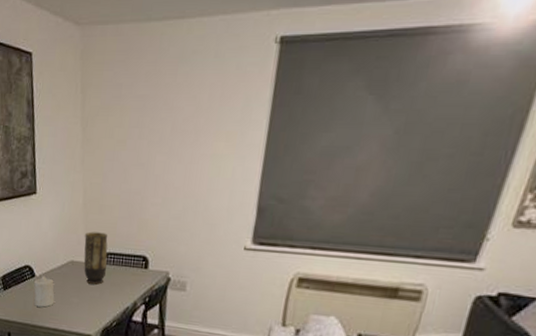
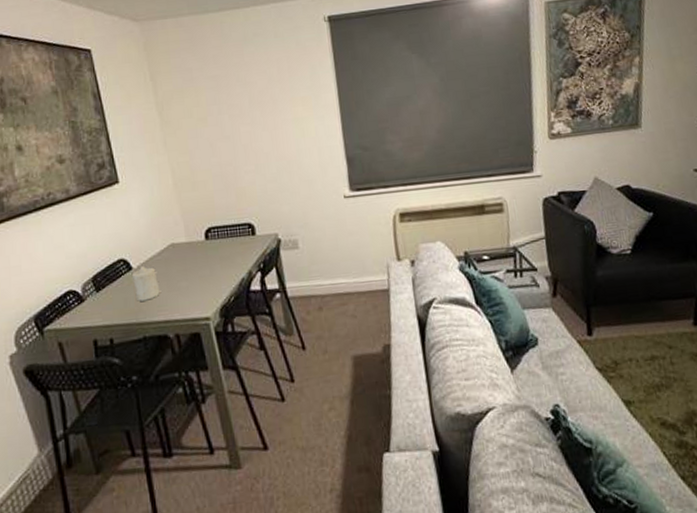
vase: present [84,231,108,285] -> none [181,208,212,264]

